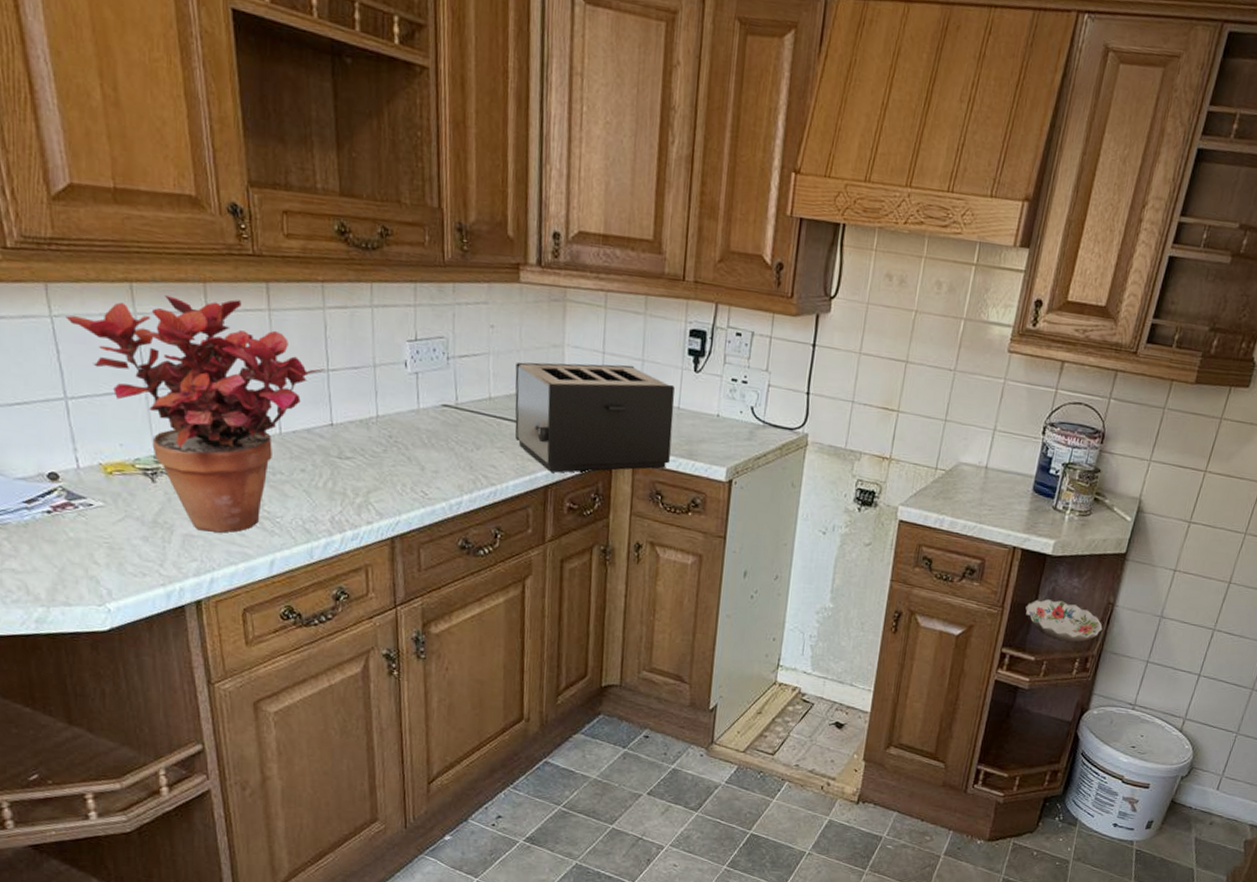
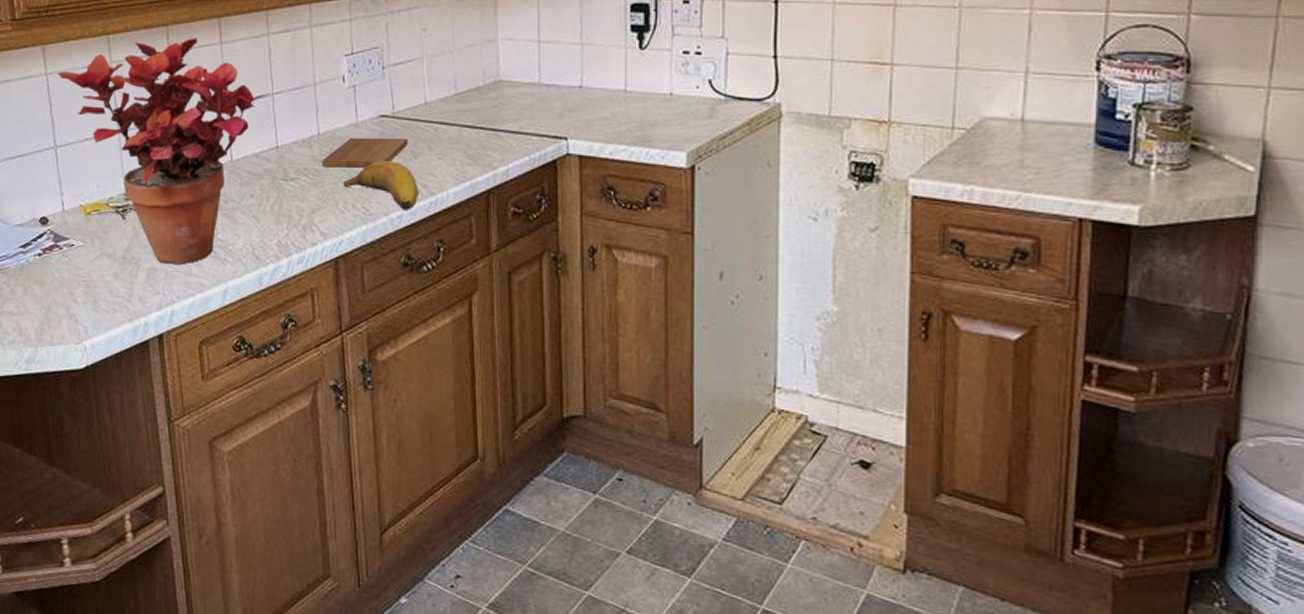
cutting board: none [379,423,471,454] -> present [321,137,409,168]
fruit: none [402,448,480,498] -> present [343,161,420,210]
toaster: present [515,362,675,473] -> none [450,51,620,175]
decorative bowl: present [1025,599,1103,643] -> none [1111,286,1238,345]

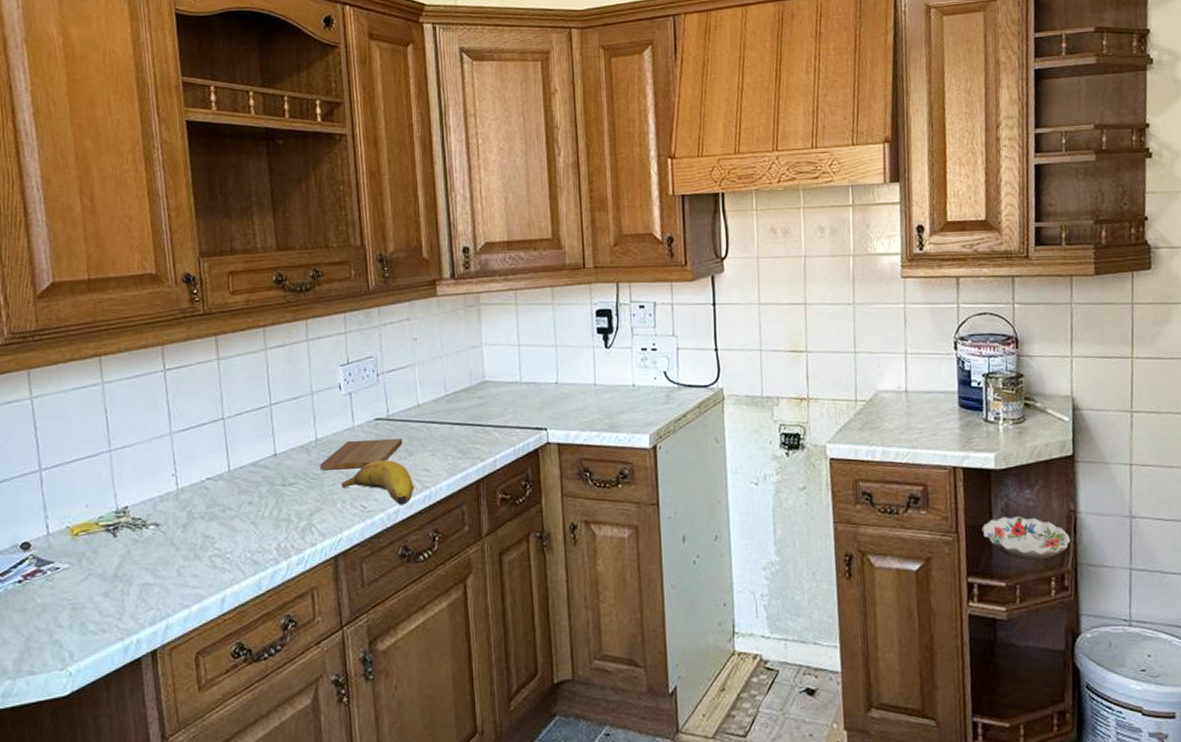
potted plant: present [57,38,271,265] -> none [44,355,268,578]
decorative bowl: none [1111,286,1238,345] -> present [982,516,1071,561]

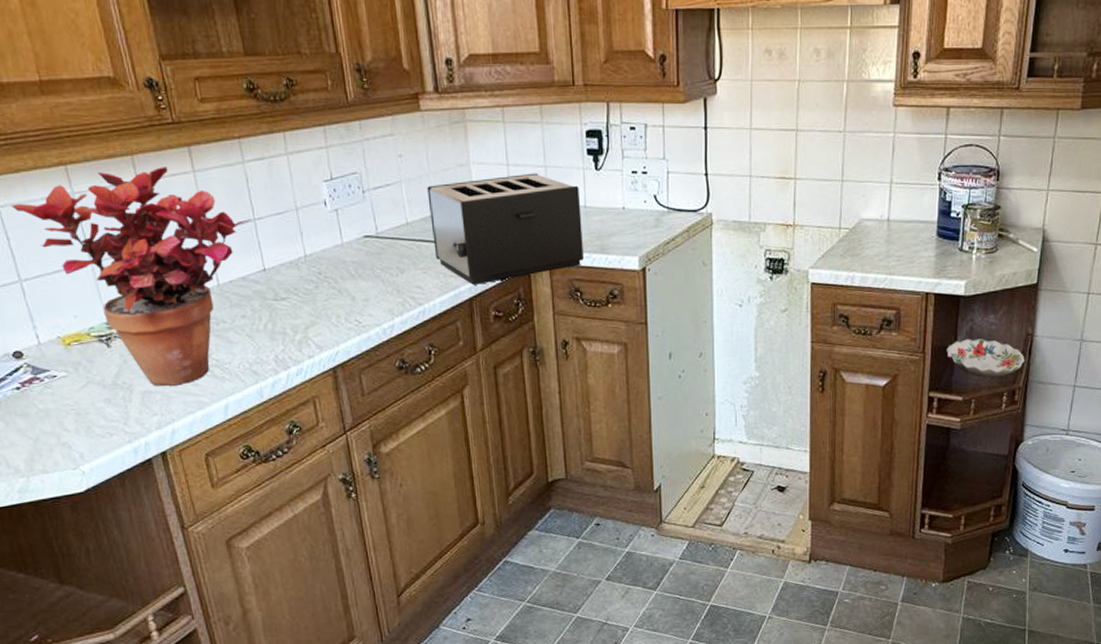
potted plant: none [44,355,268,578] -> present [11,167,252,386]
cutting board: present [320,438,403,470] -> none [311,255,394,286]
fruit: present [341,460,415,505] -> none [334,277,408,321]
toaster: none [439,352,593,466] -> present [427,173,584,285]

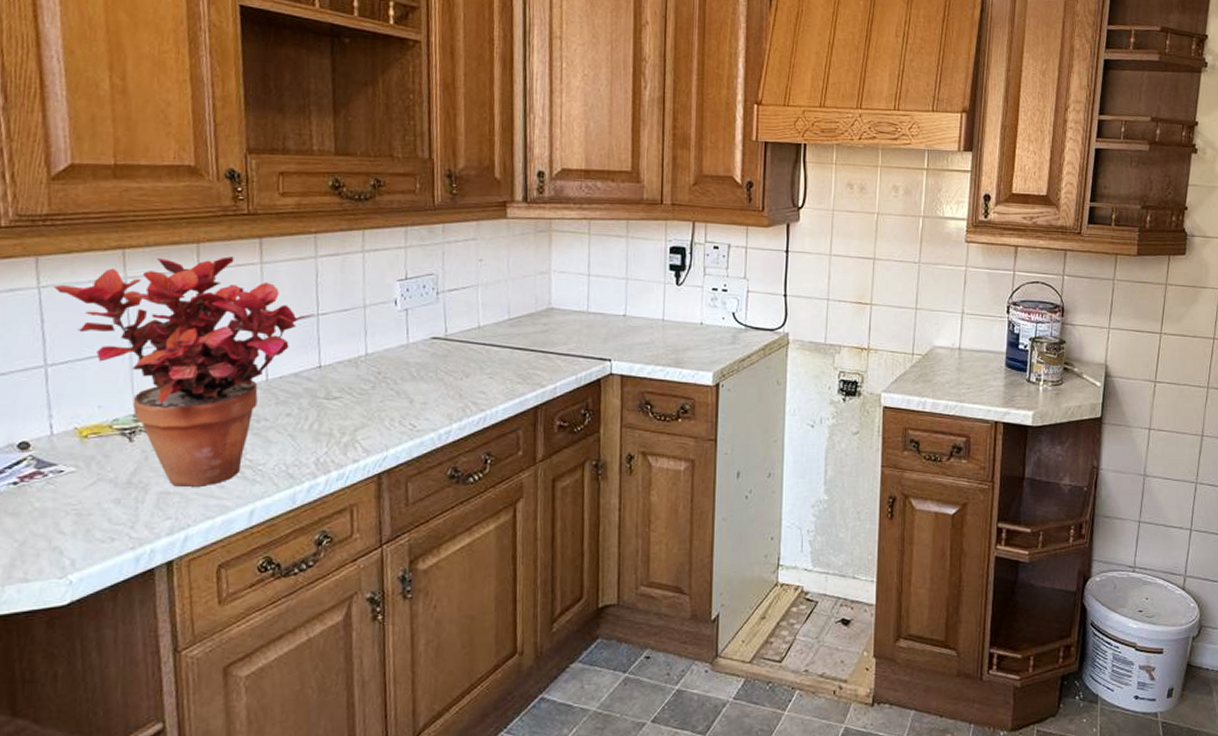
toaster: present [427,173,584,285] -> none [503,284,659,393]
decorative bowl: present [946,338,1025,378] -> none [1015,470,1091,510]

